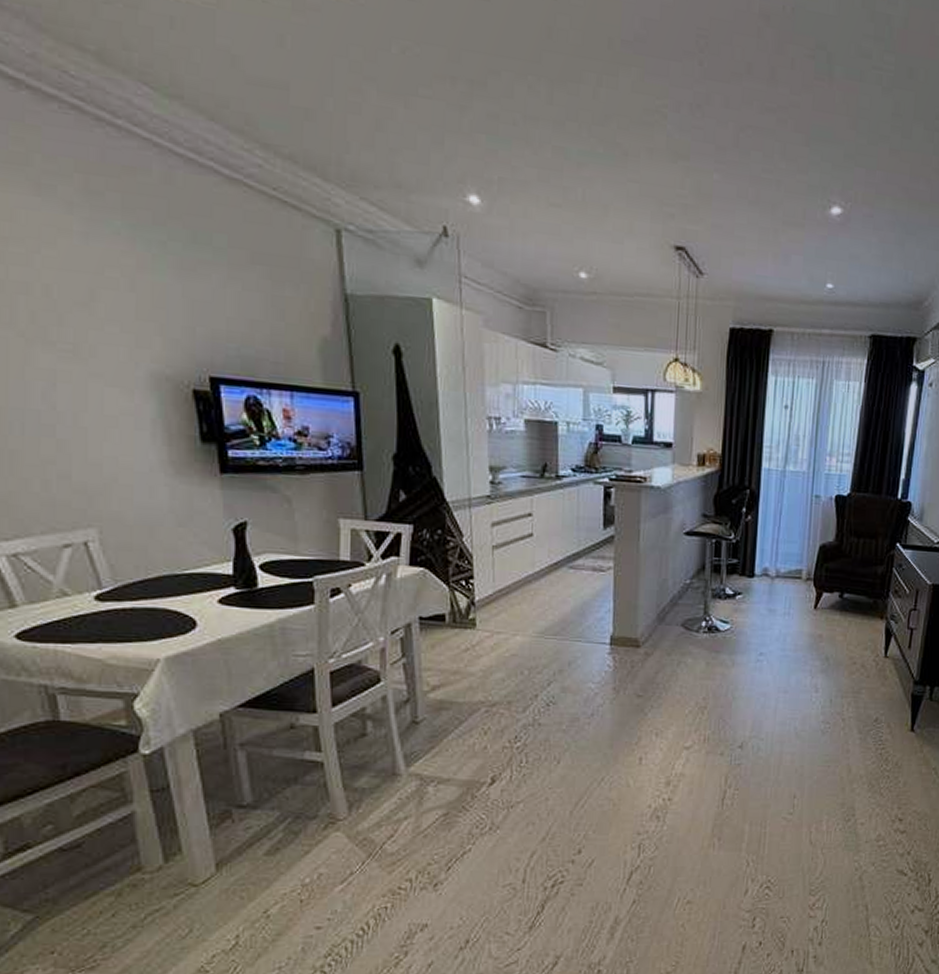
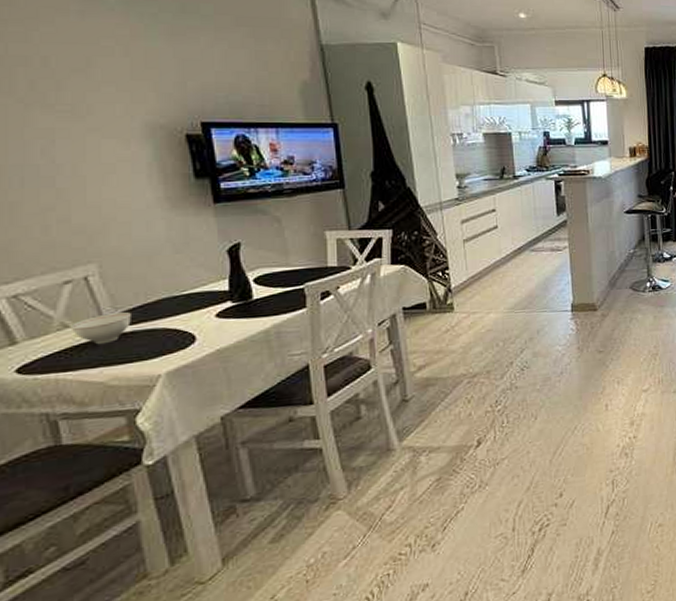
bowl: none [69,585,133,619] -> present [70,312,133,345]

